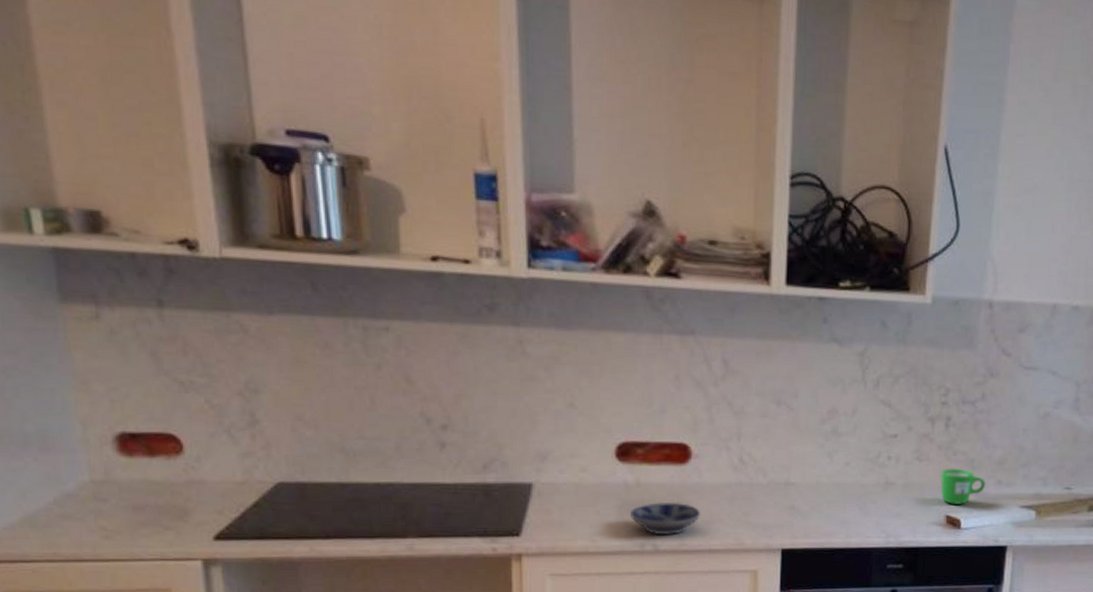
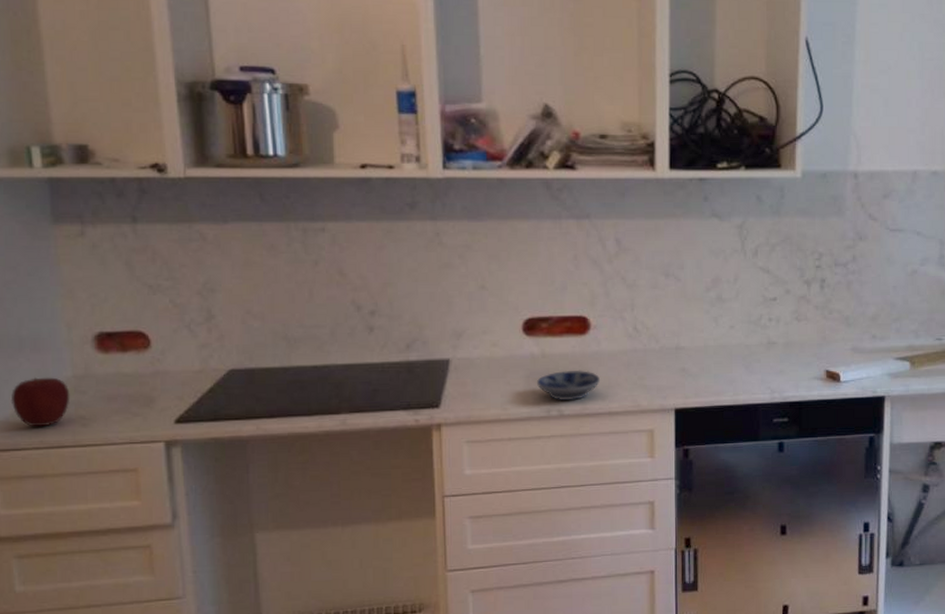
apple: none [15,480,89,537] -> present [10,377,70,427]
mug: present [940,469,985,506] -> none [819,326,861,361]

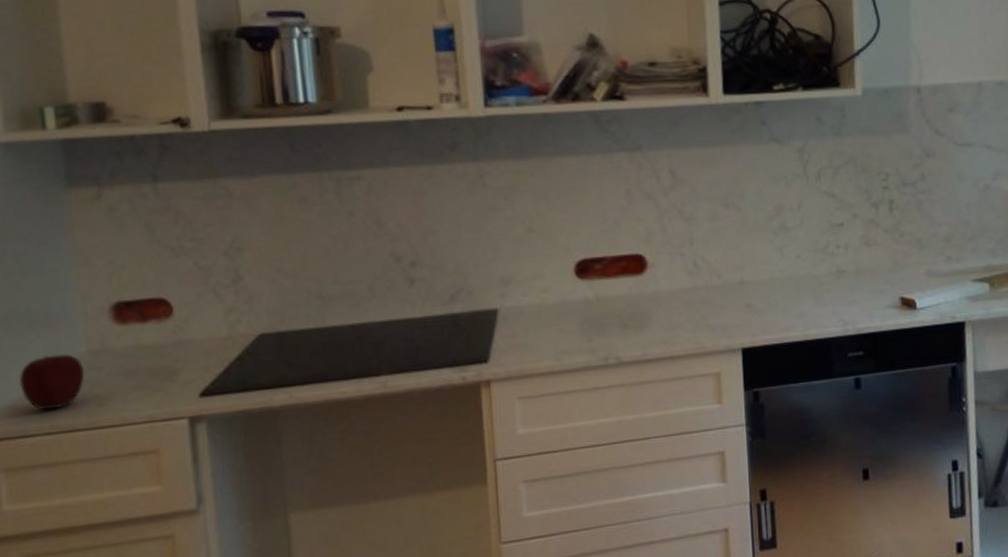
bowl: present [536,370,601,401] -> none [591,312,661,348]

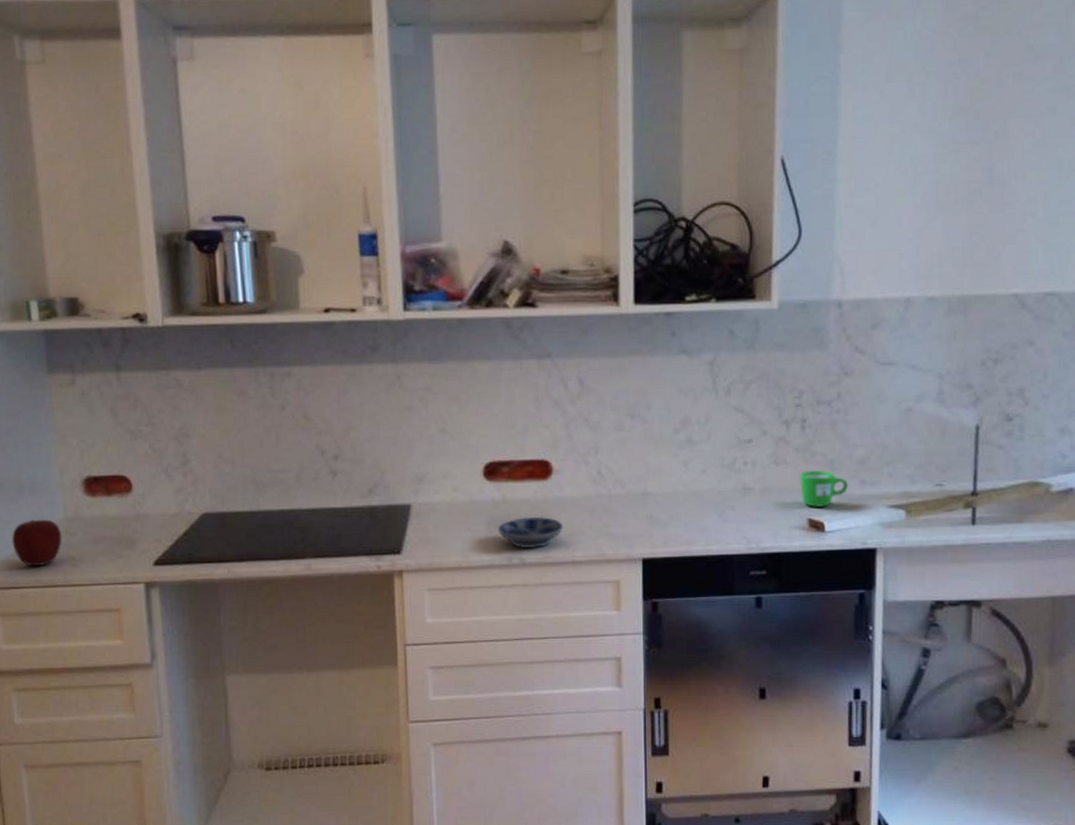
bowl: none [591,312,661,348] -> present [497,516,564,549]
mug: none [890,249,936,287] -> present [800,471,848,508]

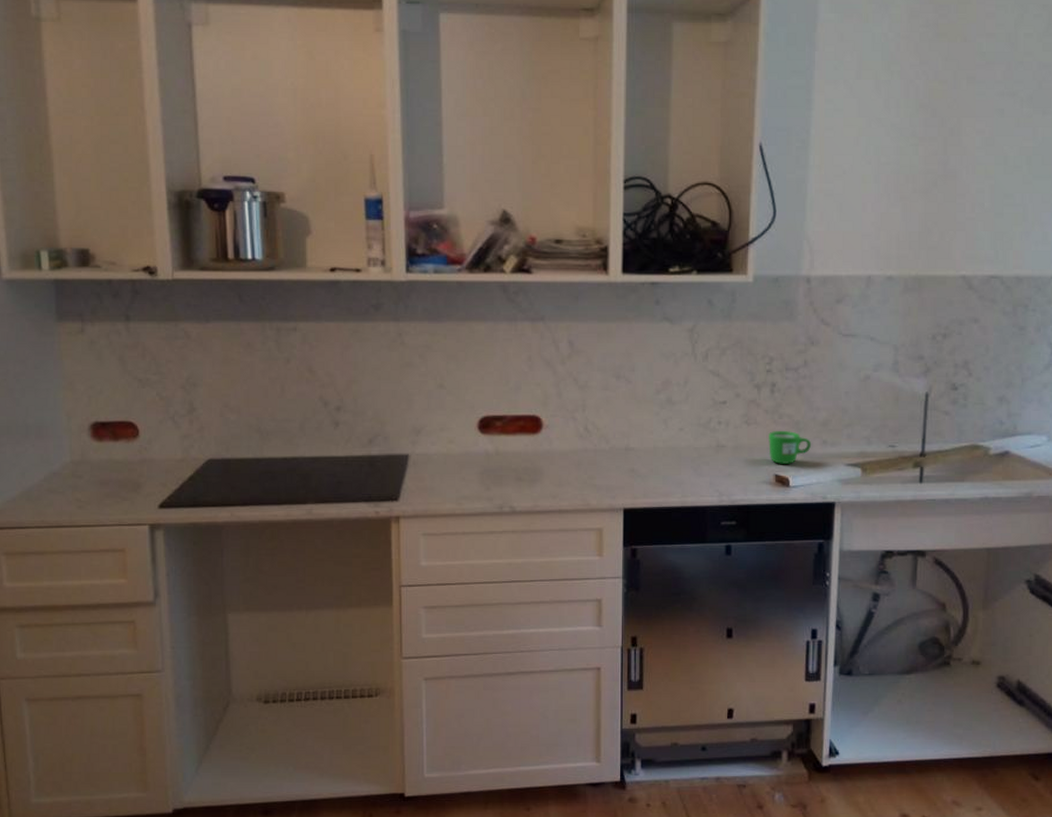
apple: present [11,519,62,567] -> none [17,462,68,508]
bowl: present [497,516,564,549] -> none [490,468,552,498]

